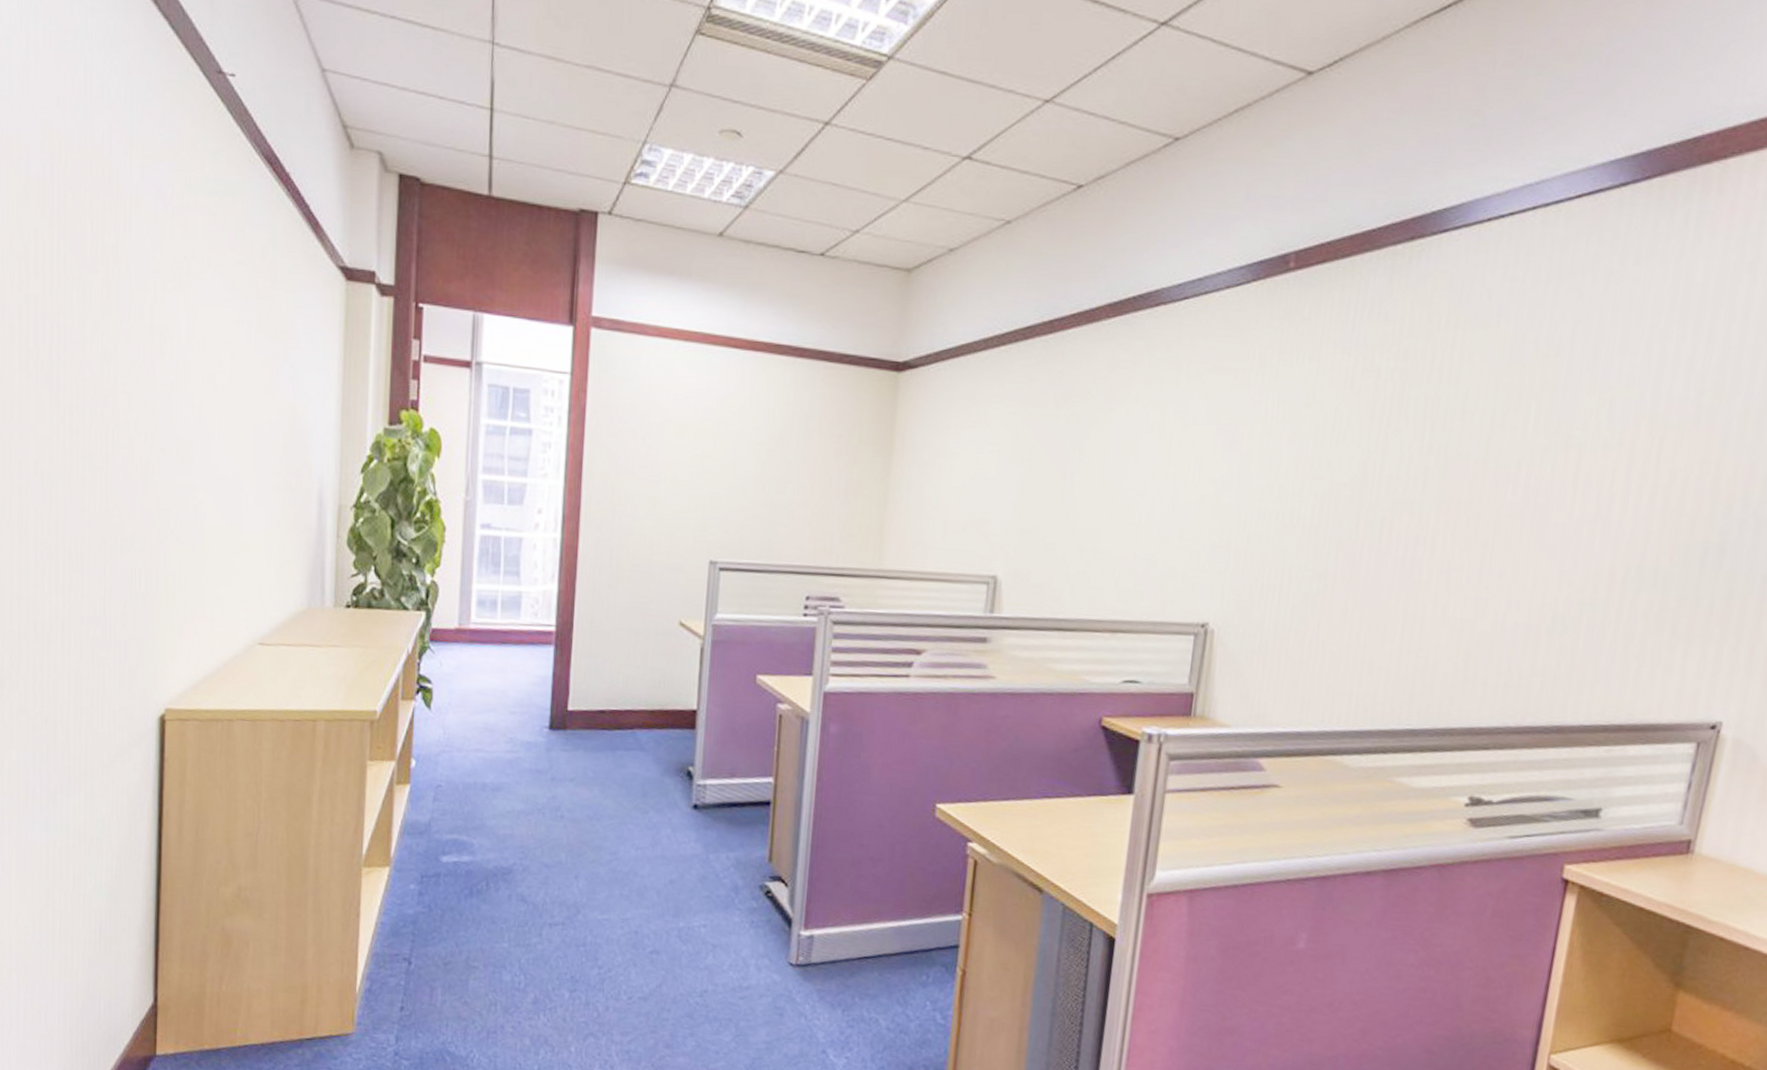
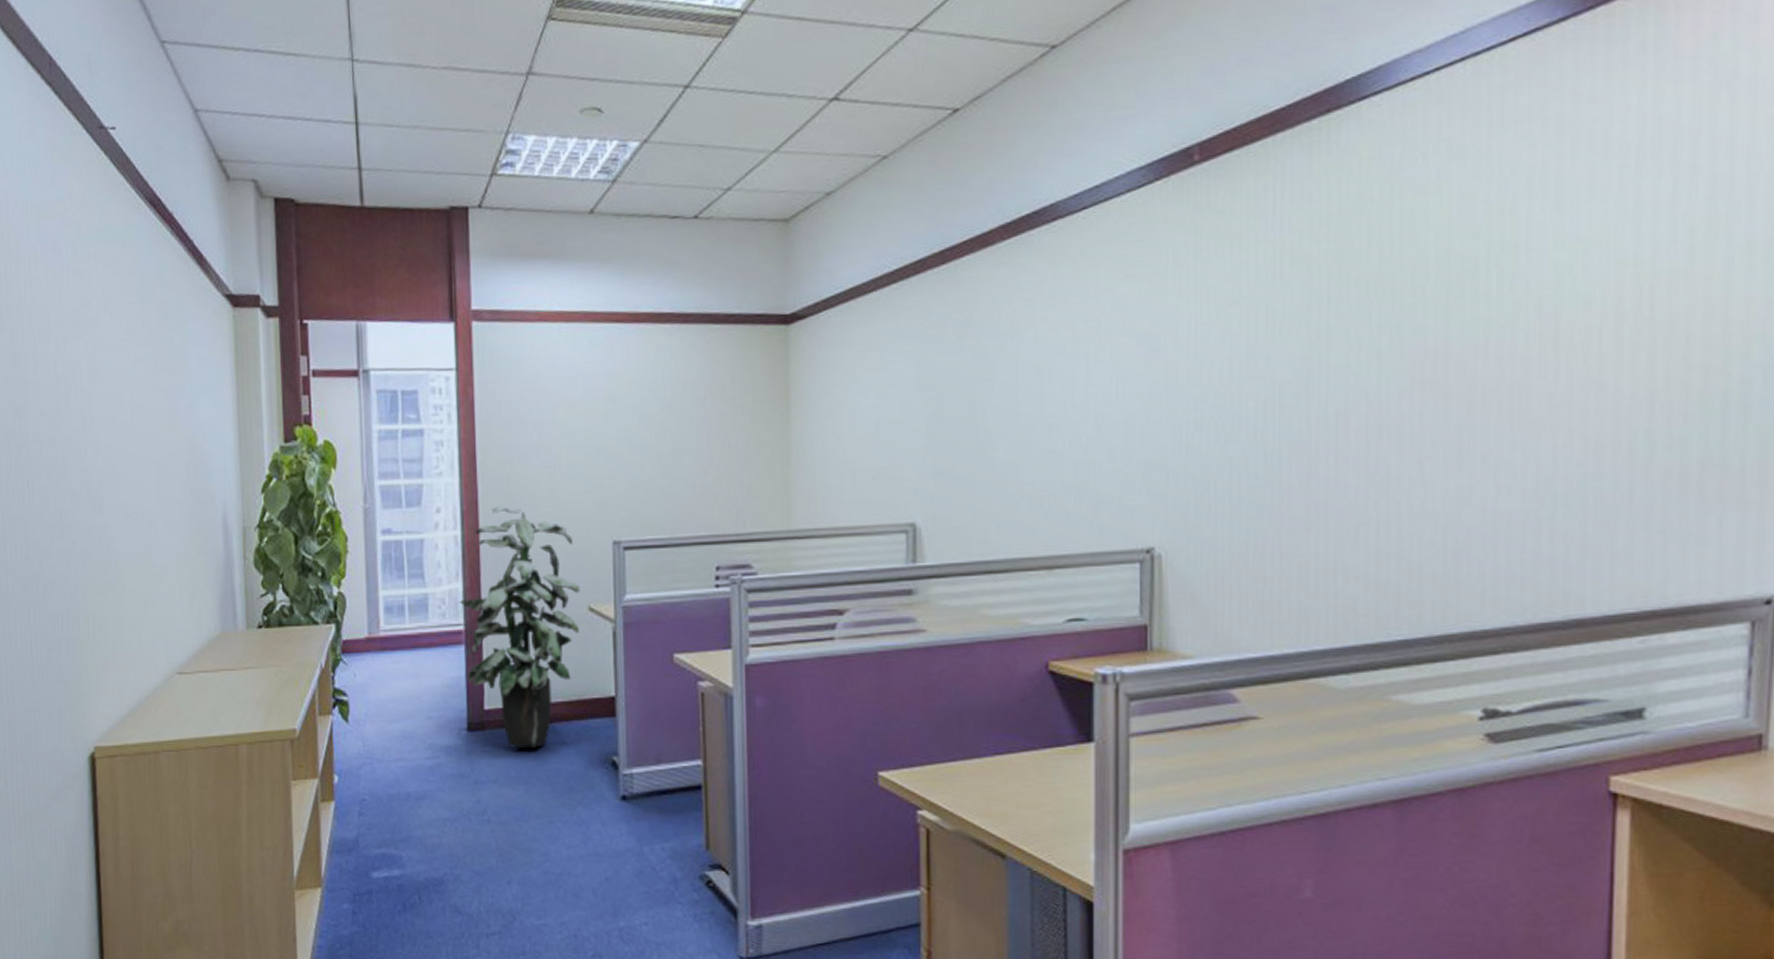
indoor plant: none [552,514,673,751] -> present [459,506,580,748]

